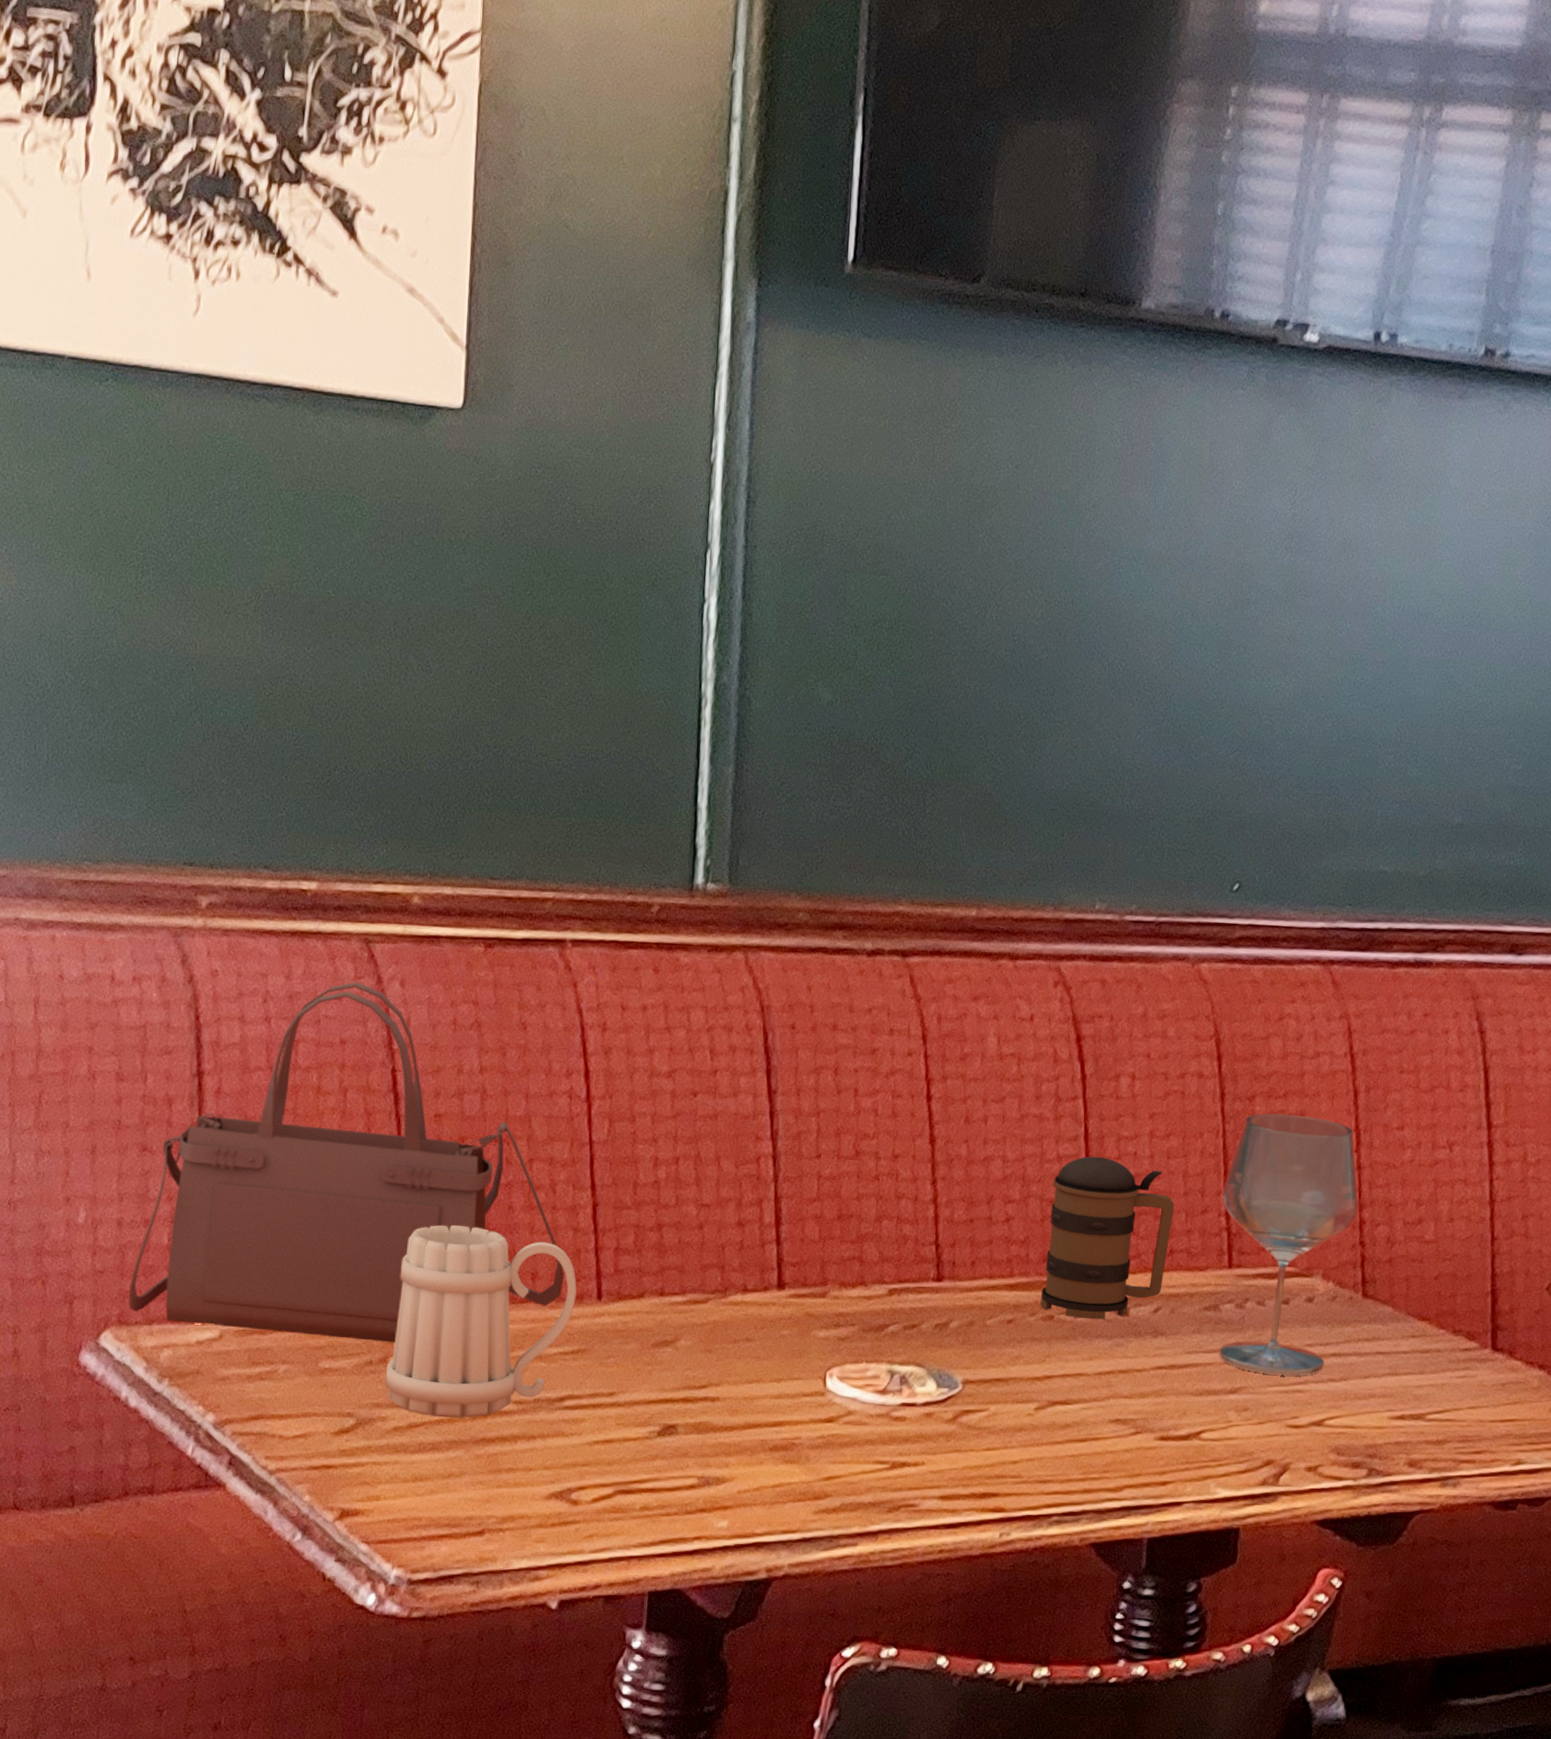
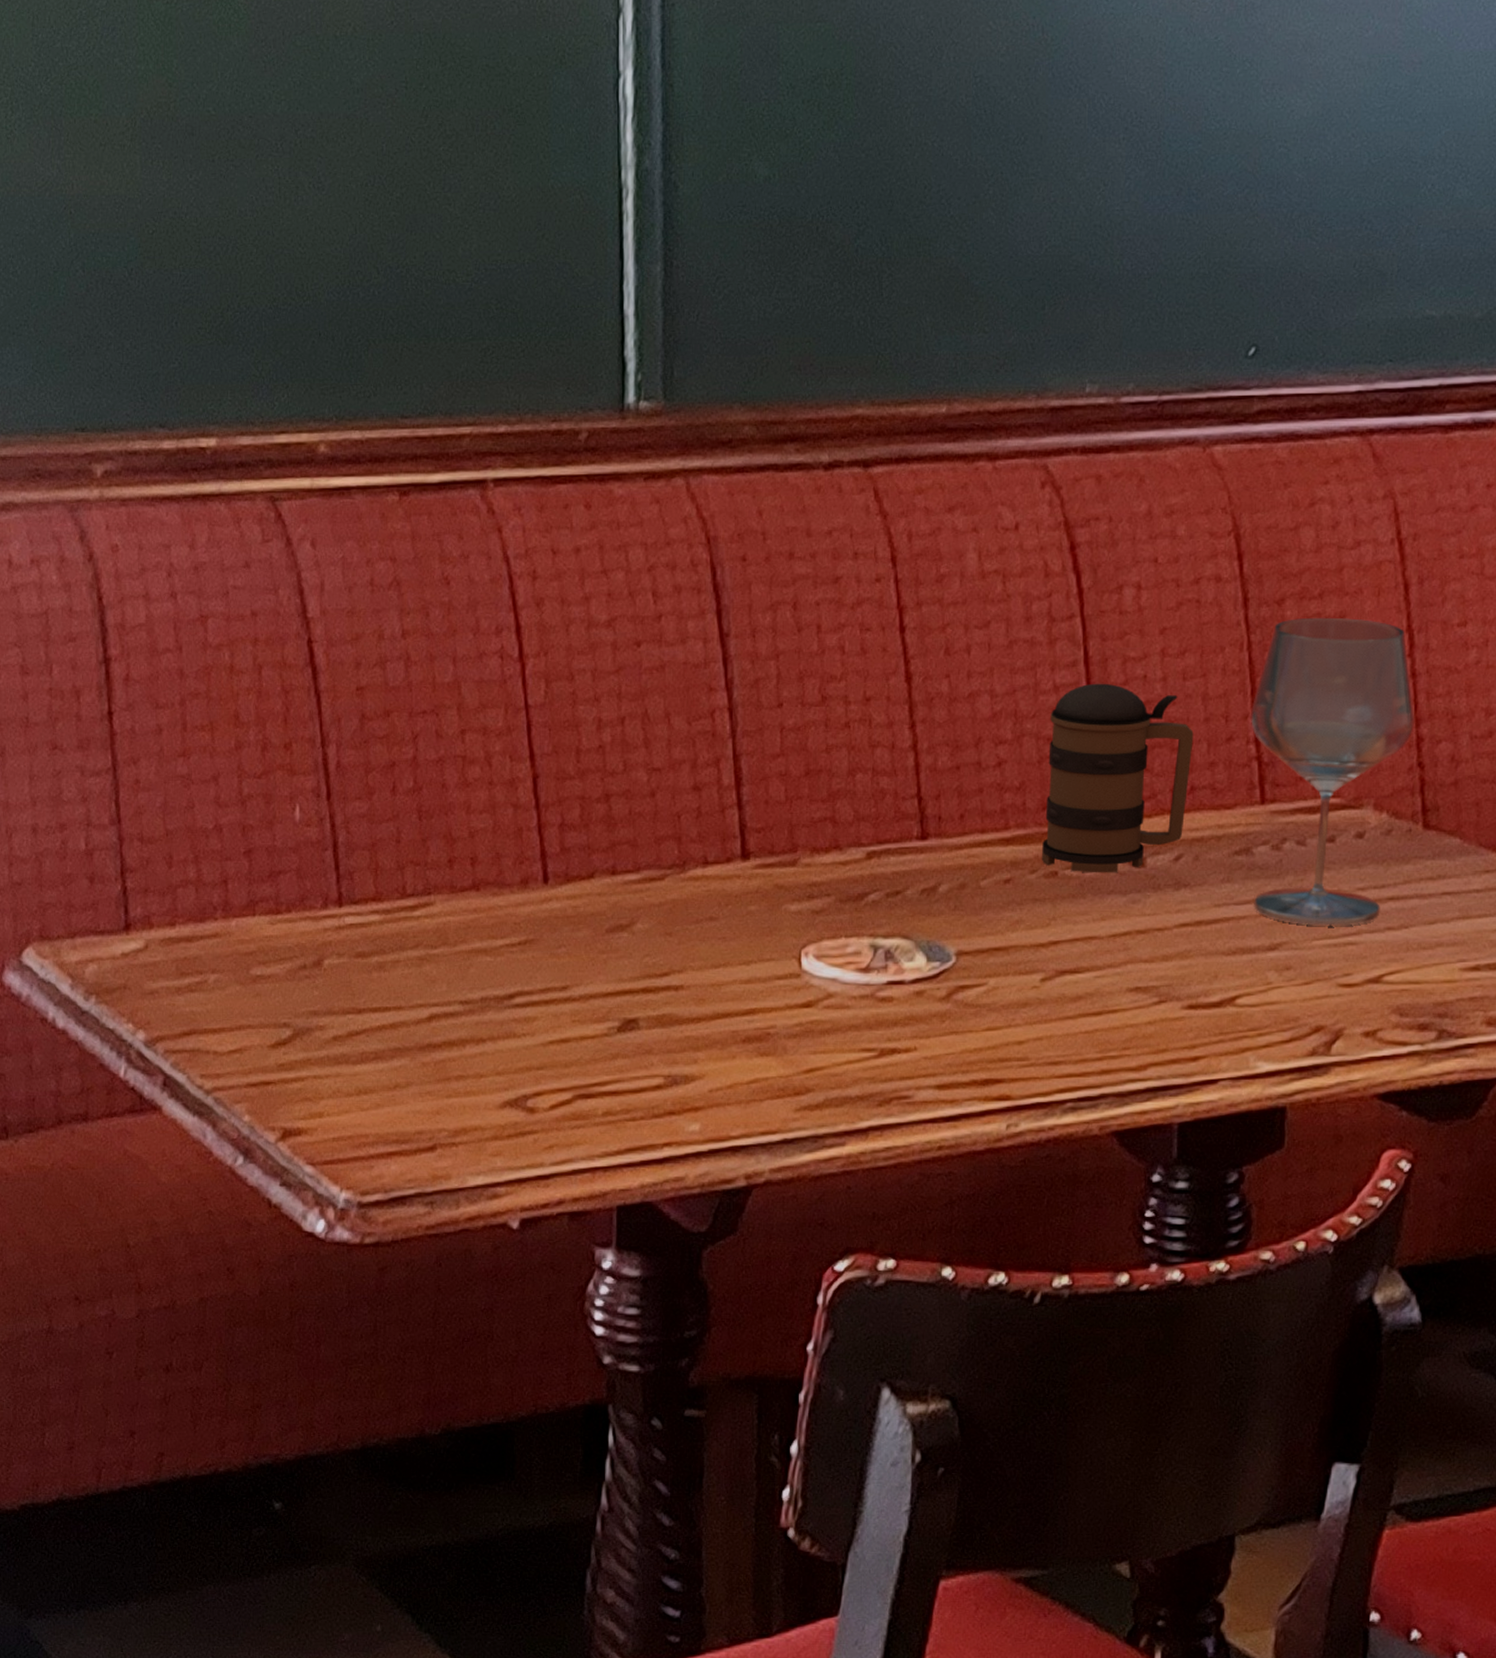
handbag: present [128,981,565,1342] -> none [48,545,507,943]
beer mug: present [385,1225,577,1418] -> none [321,810,520,1023]

